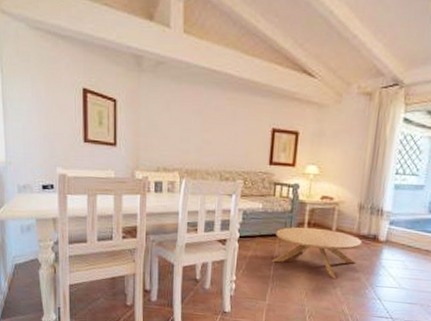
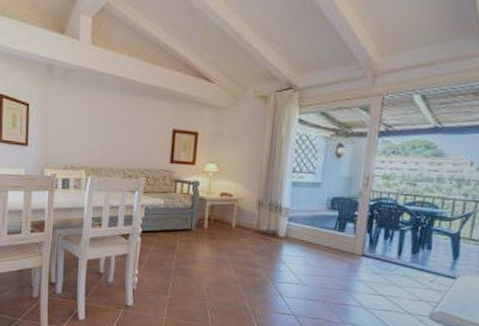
coffee table: present [271,227,362,279] -> none [172,222,262,275]

